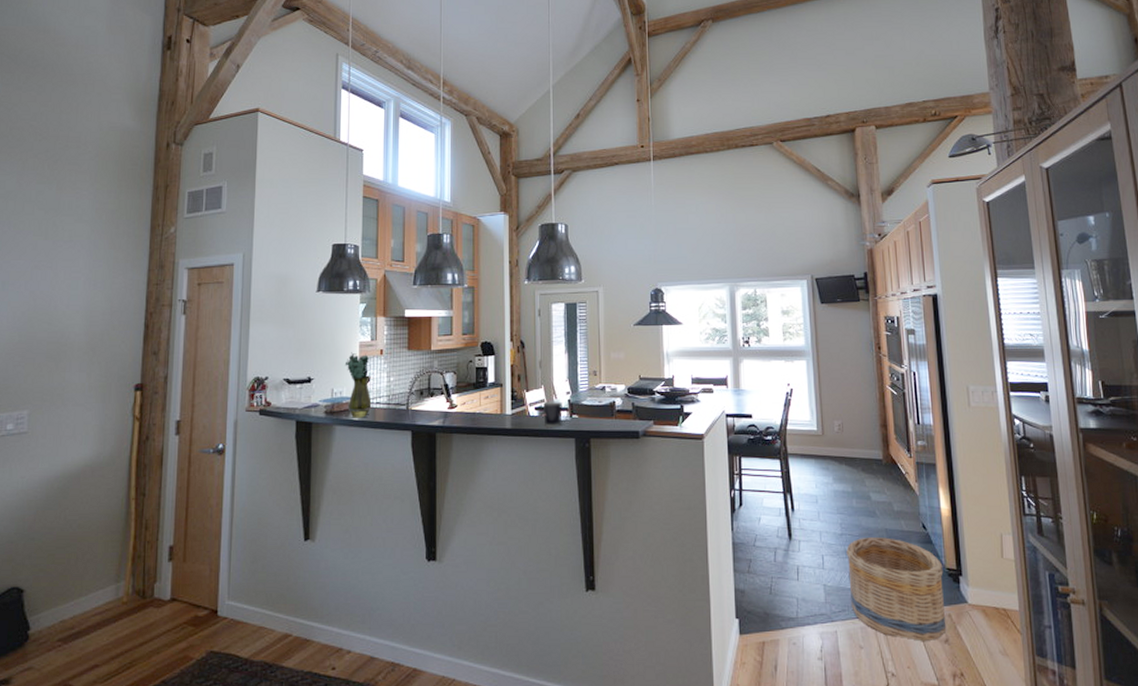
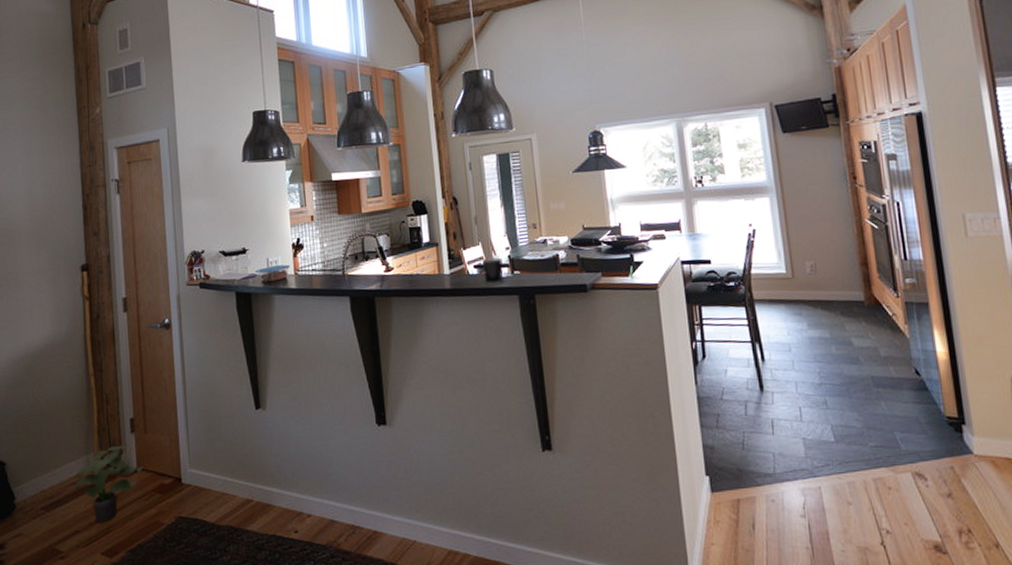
potted plant: none [98,573,178,657] -> present [74,444,144,523]
vase: present [344,352,372,418] -> none [277,220,308,287]
basket: present [846,536,947,642] -> none [827,385,949,497]

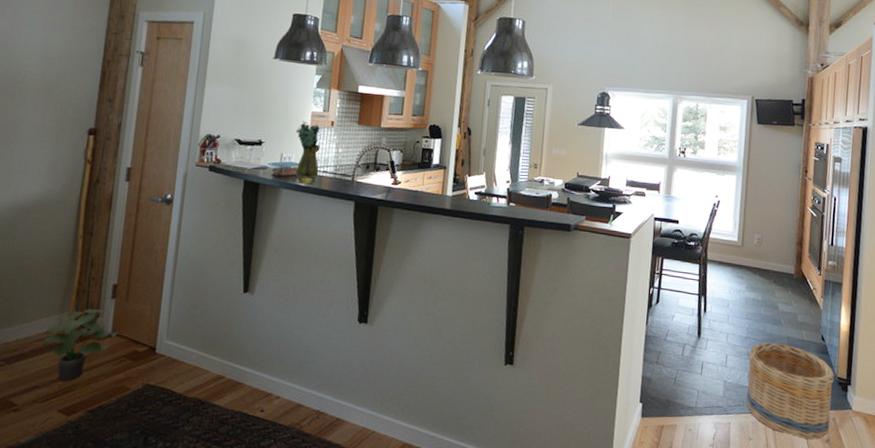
vase: none [277,220,308,287] -> present [295,121,321,184]
mug: present [482,257,510,286] -> none [482,187,507,213]
basket: none [827,385,949,497] -> present [746,342,835,440]

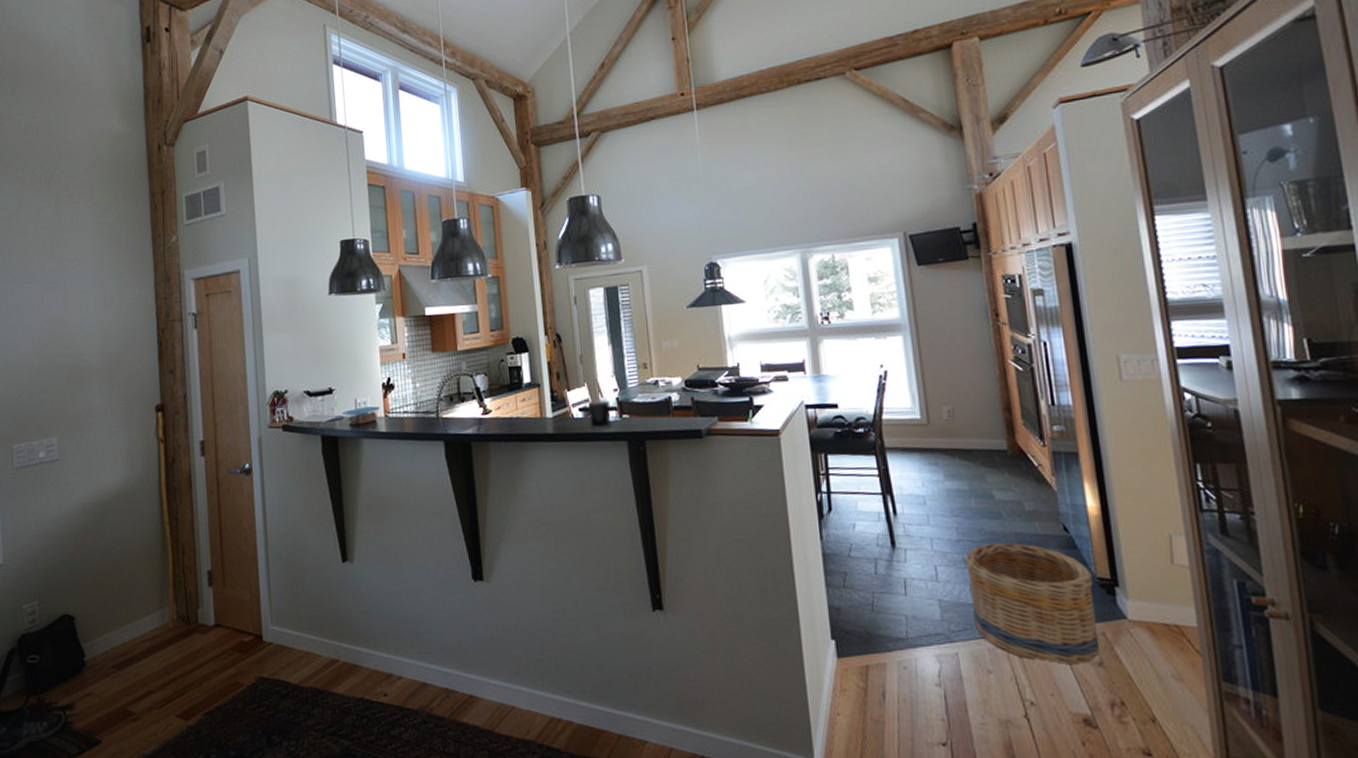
potted plant: present [41,308,119,382] -> none [148,599,222,683]
vase: present [295,121,321,184] -> none [366,358,399,430]
mug: none [482,187,507,213] -> present [588,400,619,431]

